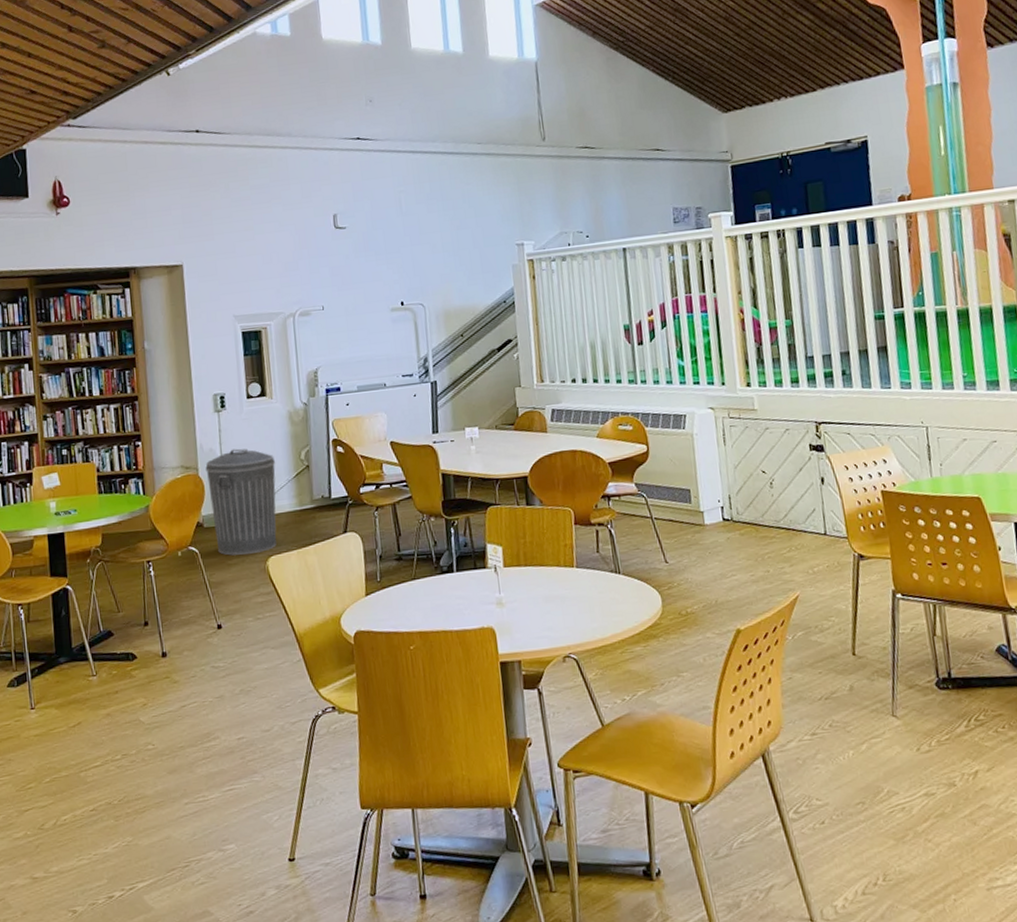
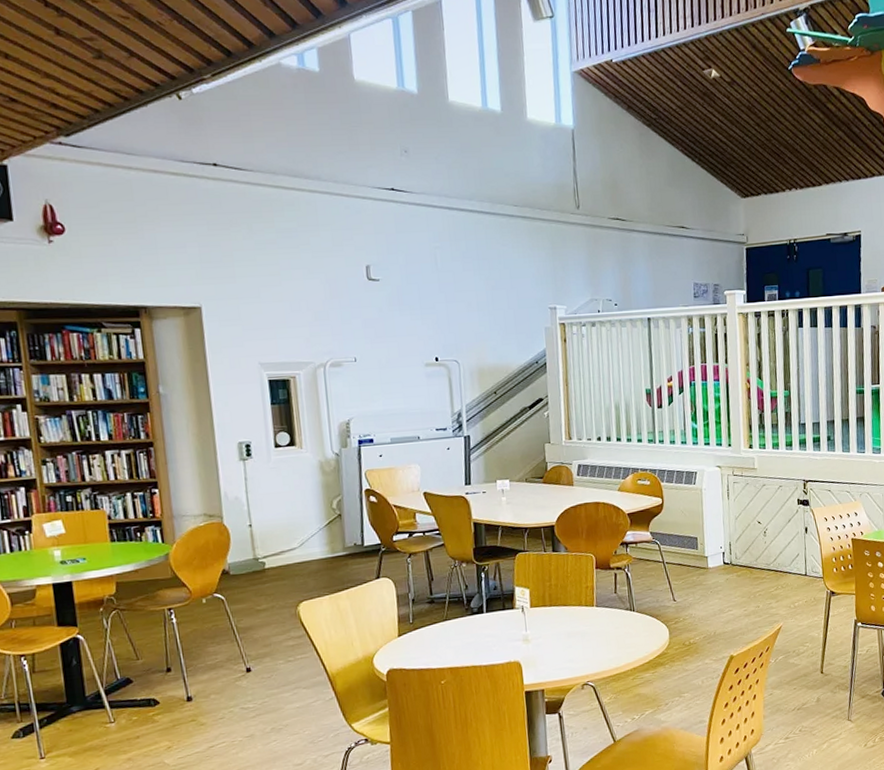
trash can: present [205,448,277,556] -> none [230,497,308,602]

